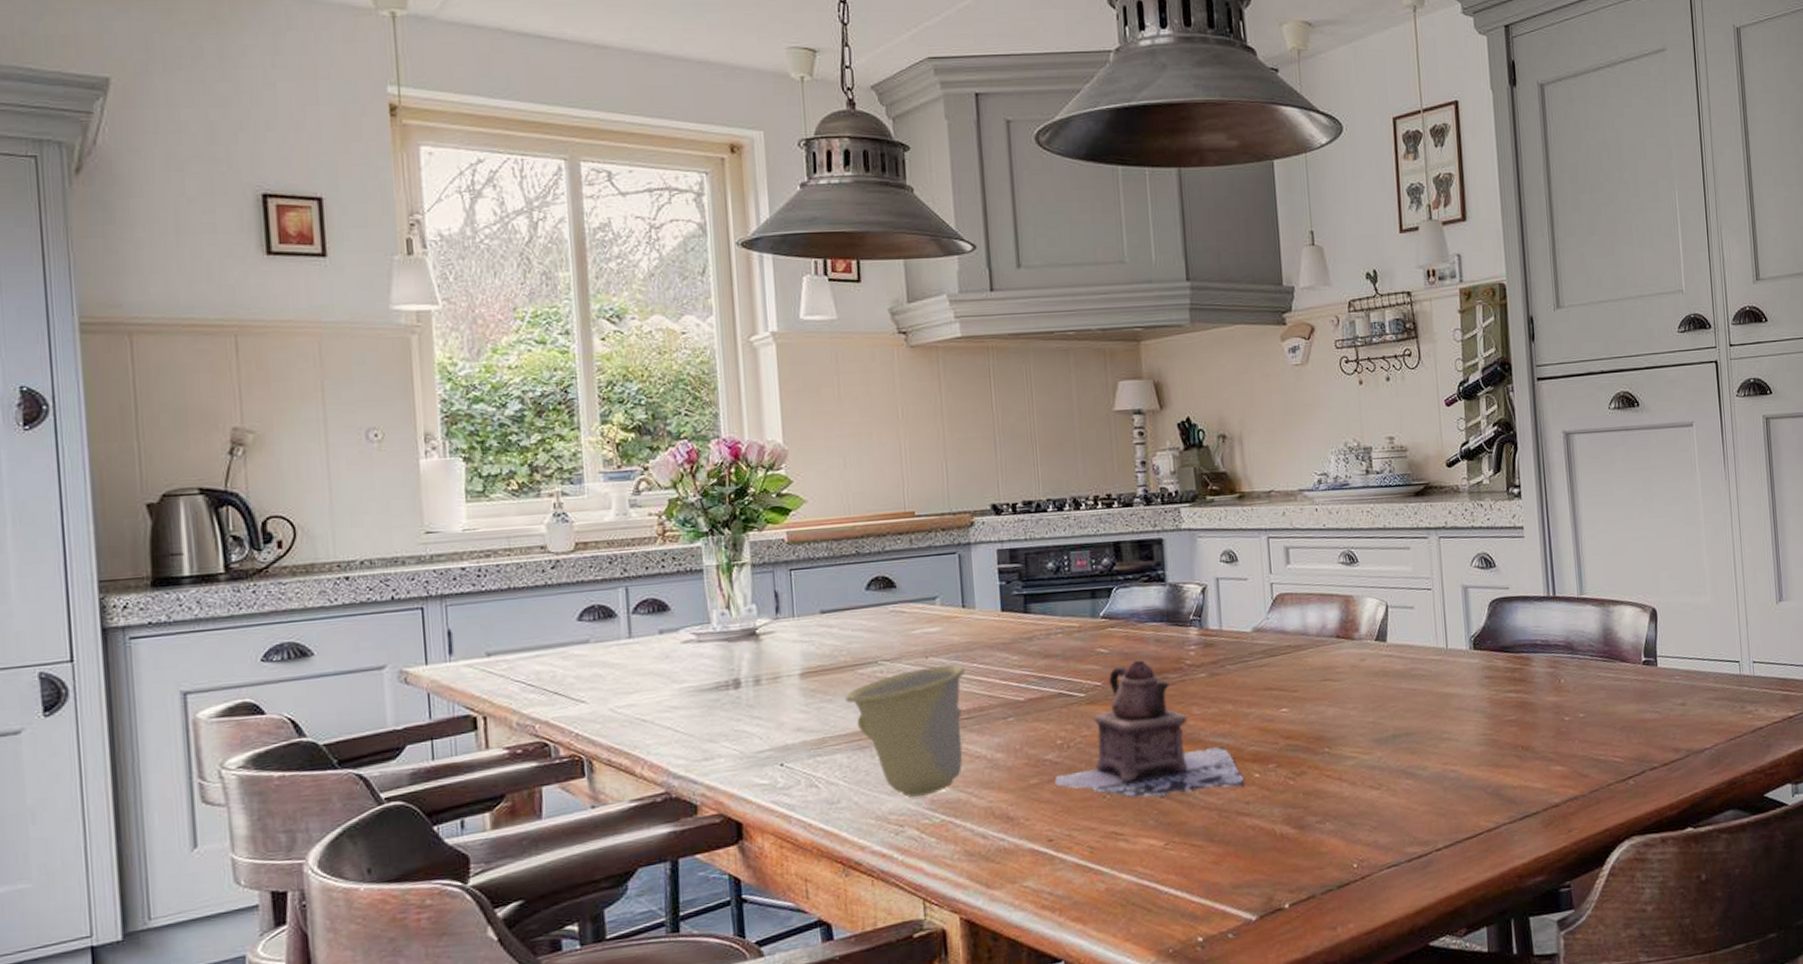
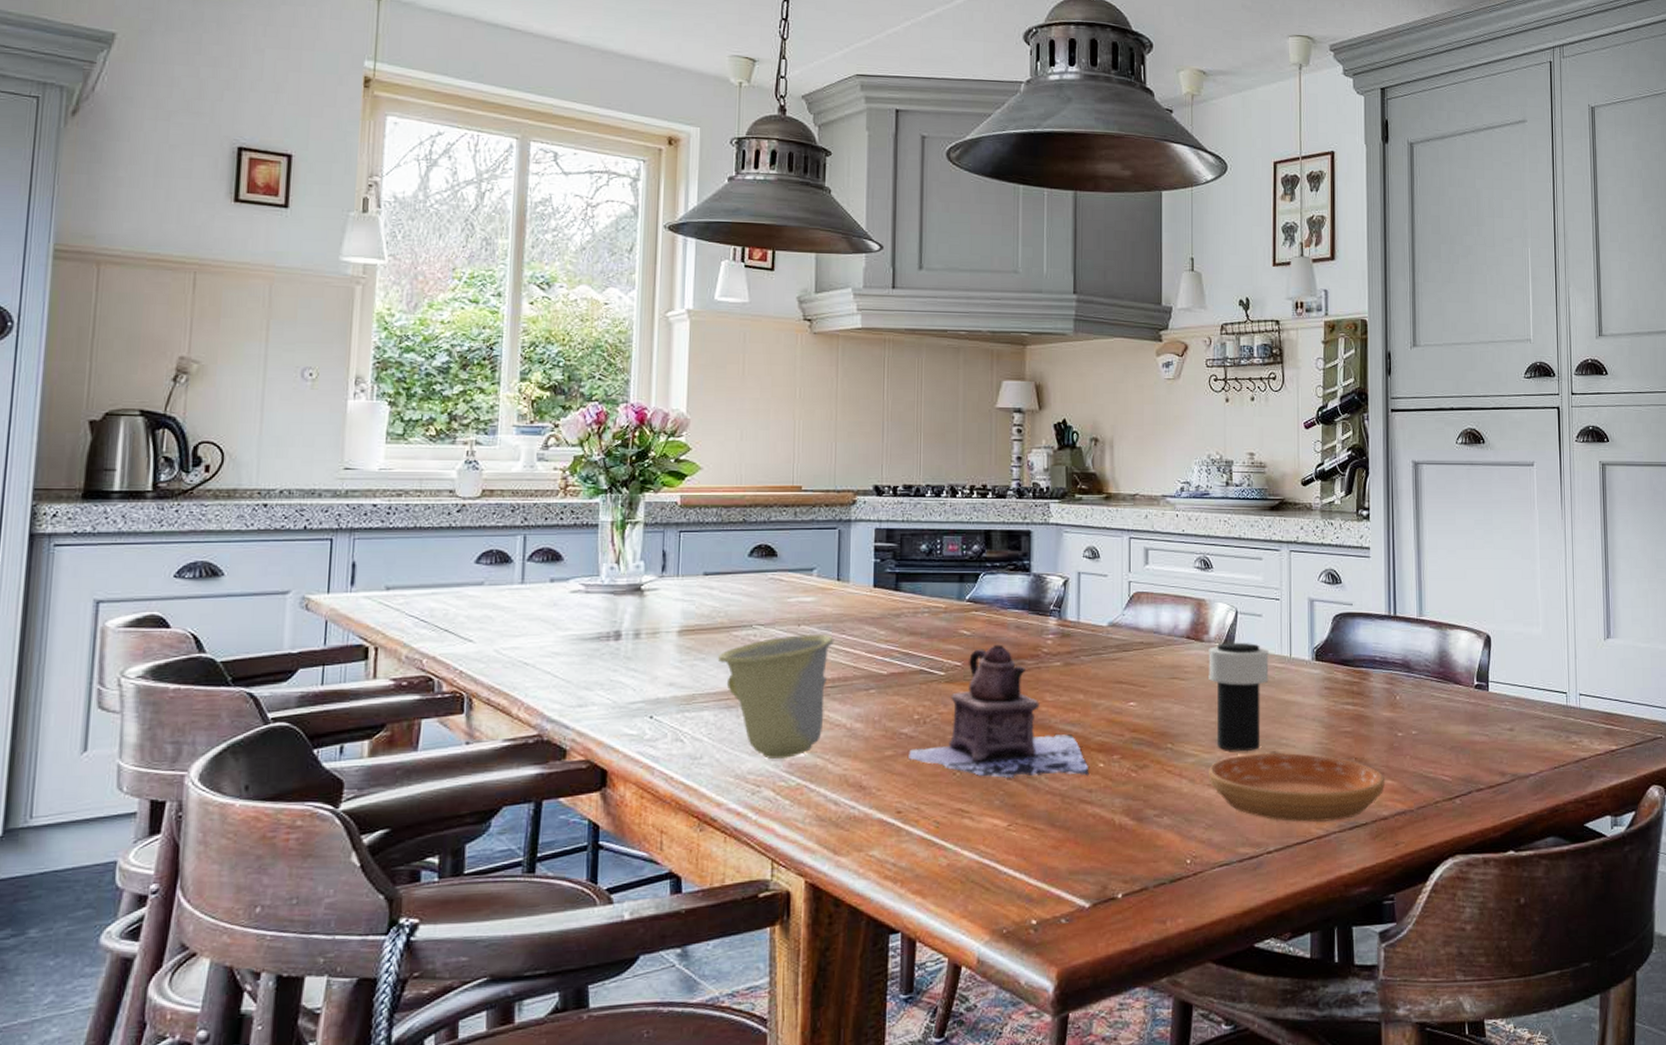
cup: none [1360,637,1426,750] -> present [1208,642,1269,752]
saucer: none [1369,746,1554,817] -> present [1209,753,1384,822]

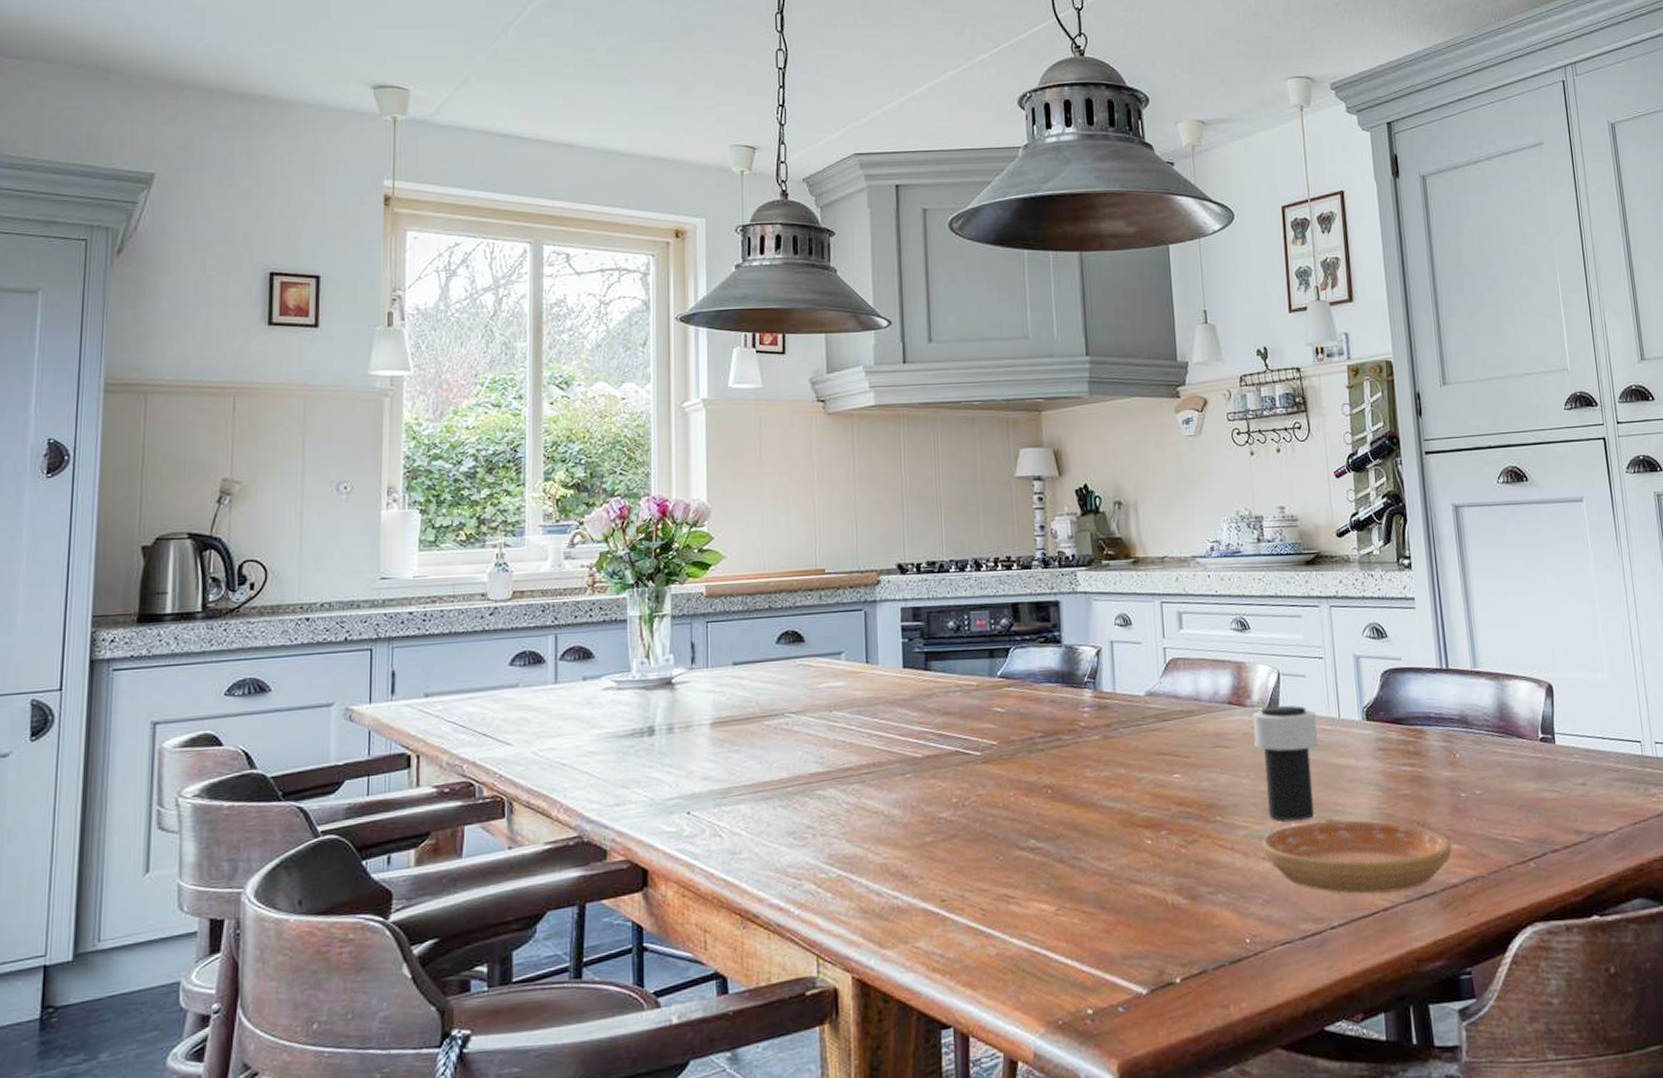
cup: present [717,635,834,760] -> none [751,719,867,851]
teapot: present [908,644,1089,779] -> none [949,720,1137,861]

